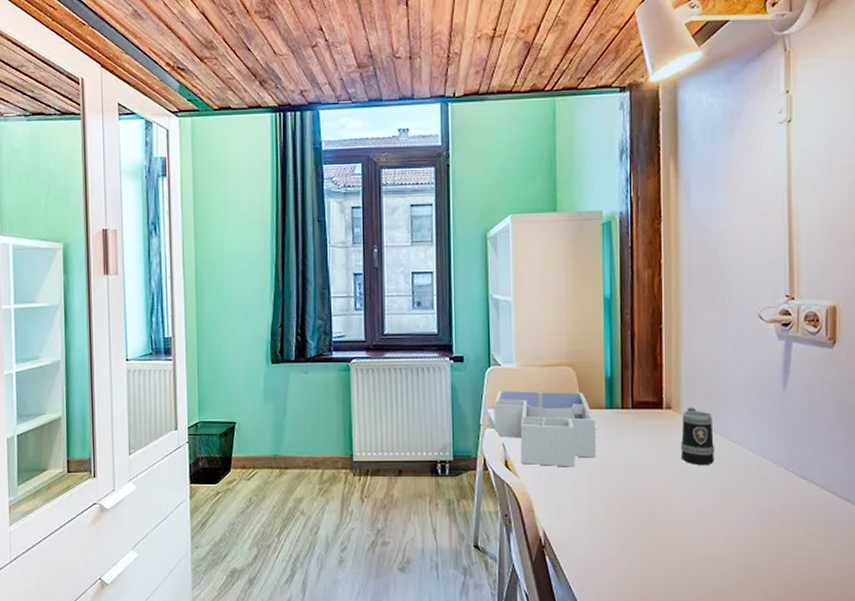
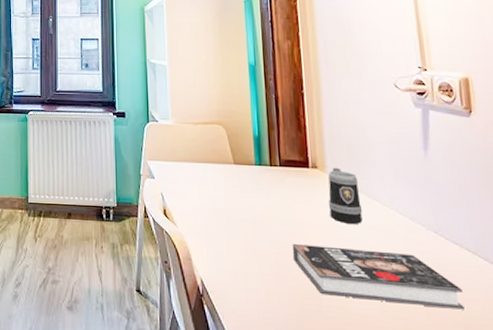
desk organizer: present [494,390,596,467] -> none [152,144,248,219]
book: none [640,489,807,543] -> present [292,244,464,310]

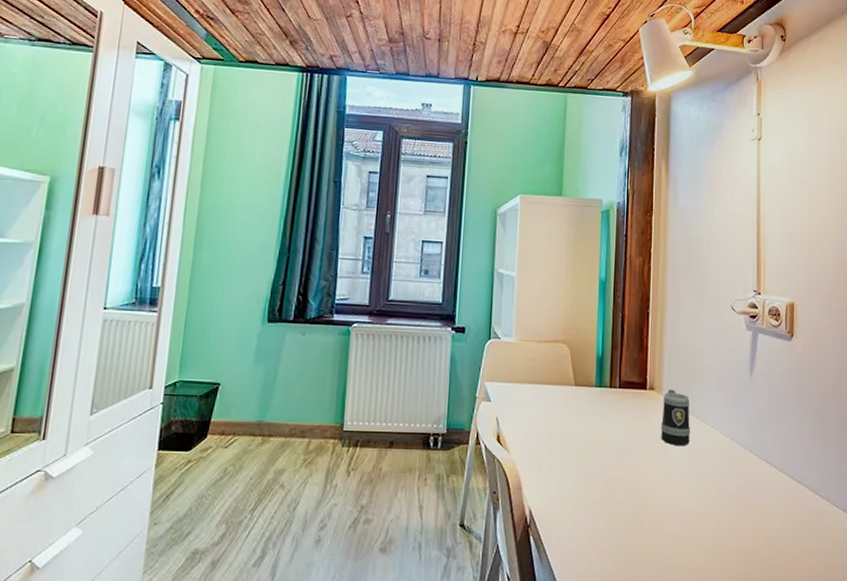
book: present [292,244,464,310] -> none [622,468,767,524]

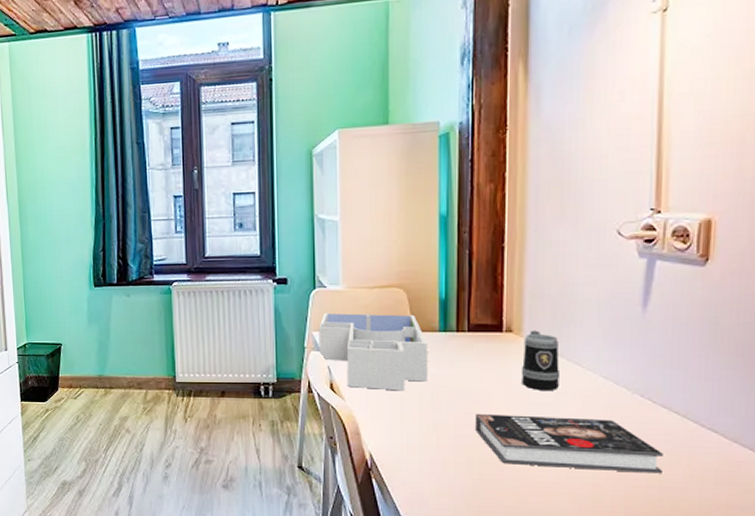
desk organizer: none [489,363,586,444] -> present [319,312,428,391]
book: none [622,468,767,524] -> present [474,414,663,474]

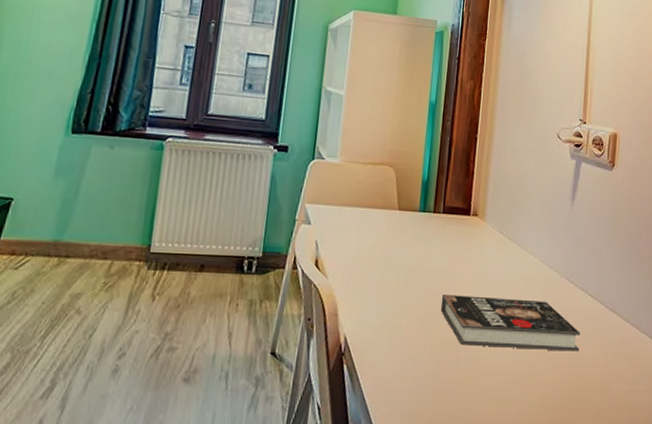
desk organizer: present [319,312,428,391] -> none [309,184,409,270]
mug: present [522,330,561,390] -> none [482,215,512,273]

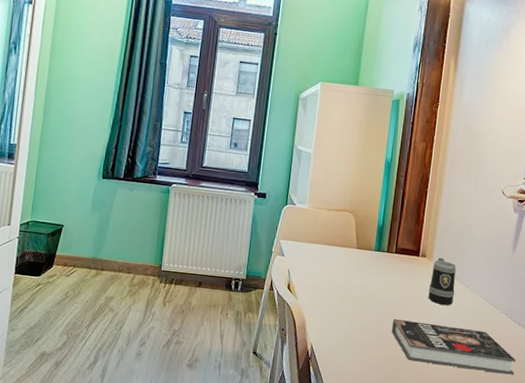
mug: none [482,215,512,273] -> present [428,257,456,305]

